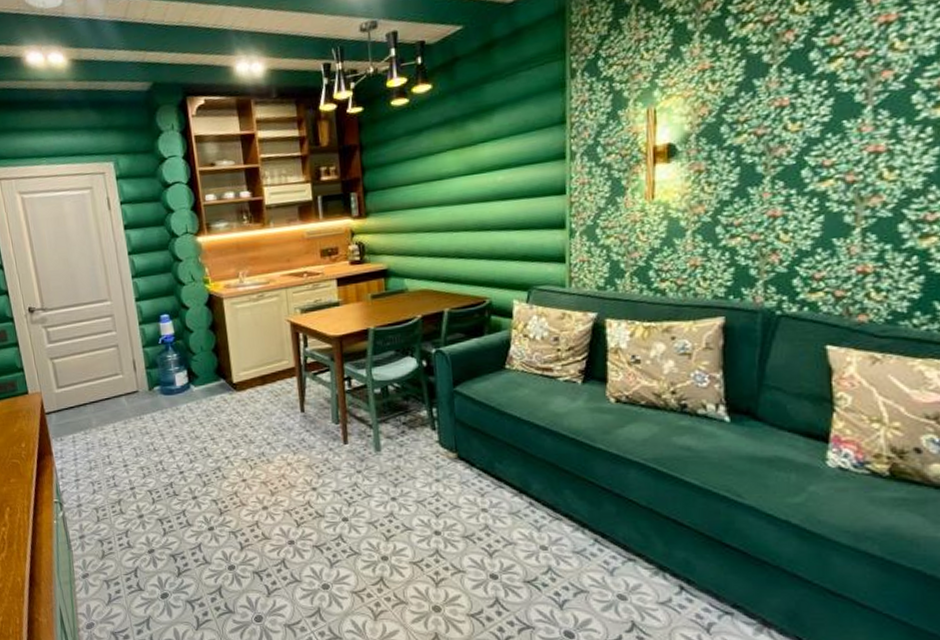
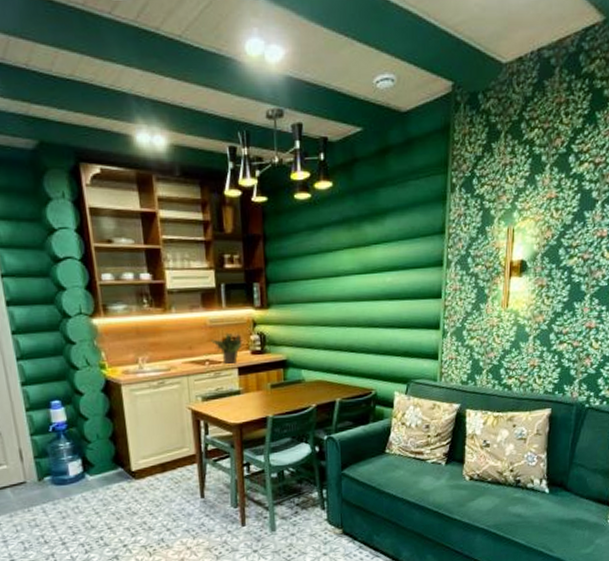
potted plant: none [309,244,341,275] -> present [211,332,242,364]

